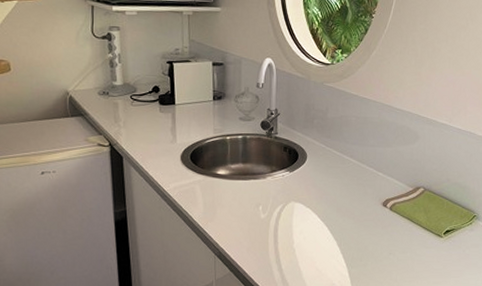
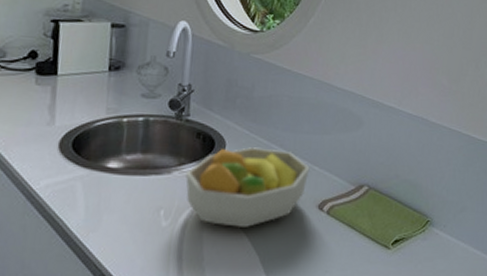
fruit bowl: none [277,158,375,219] -> present [185,147,310,227]

